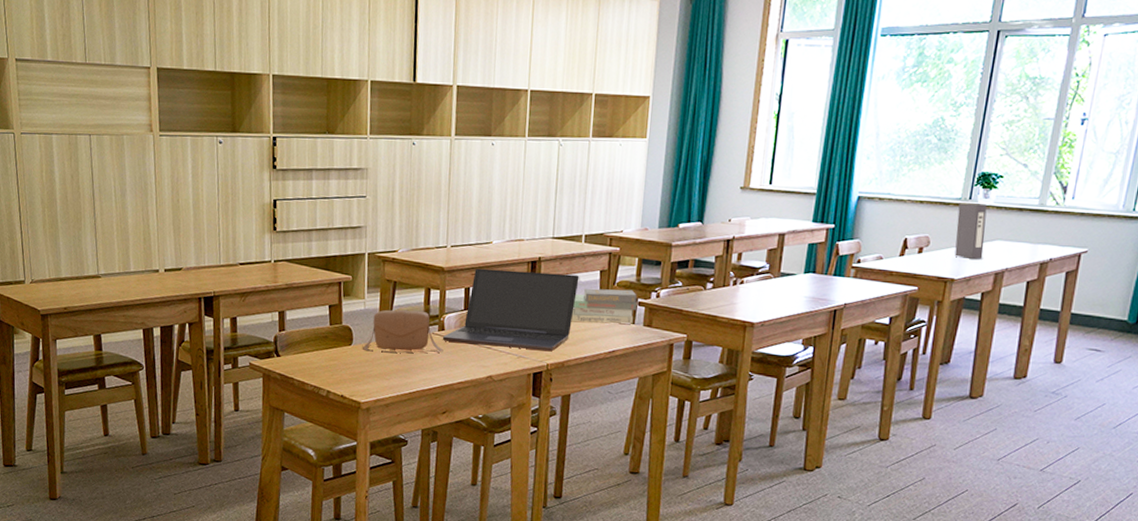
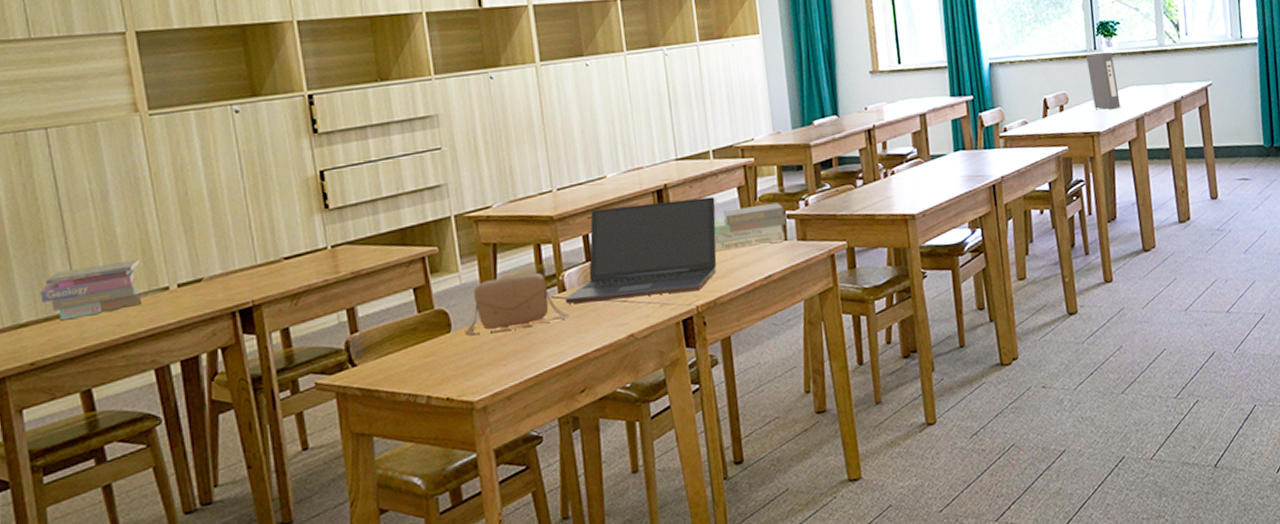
books: none [75,244,142,282] -> present [40,258,141,321]

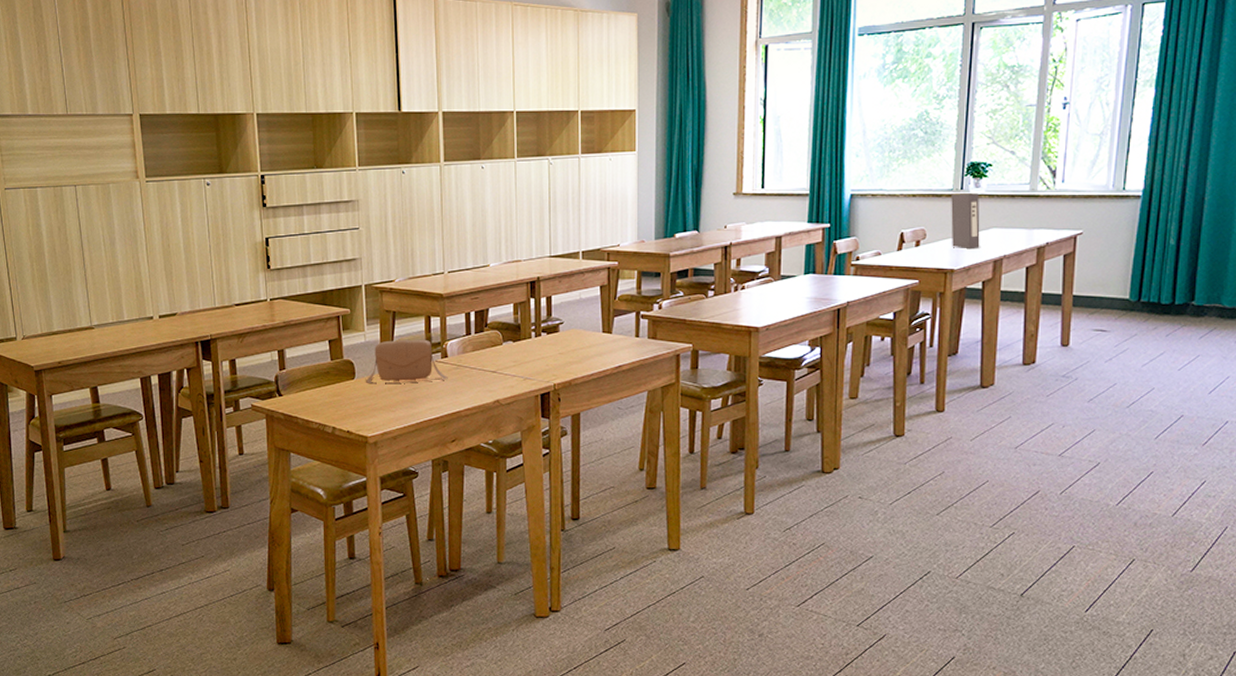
books: present [40,258,141,321] -> none [67,293,134,333]
laptop: present [564,197,717,304] -> none [446,292,580,370]
books: present [713,202,787,252] -> none [574,303,640,340]

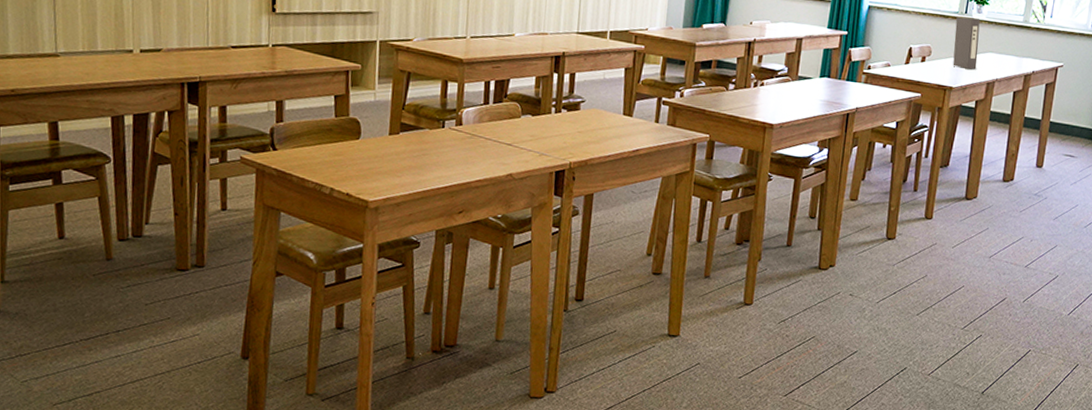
saddlebag: present [365,339,448,384] -> none [371,101,461,149]

